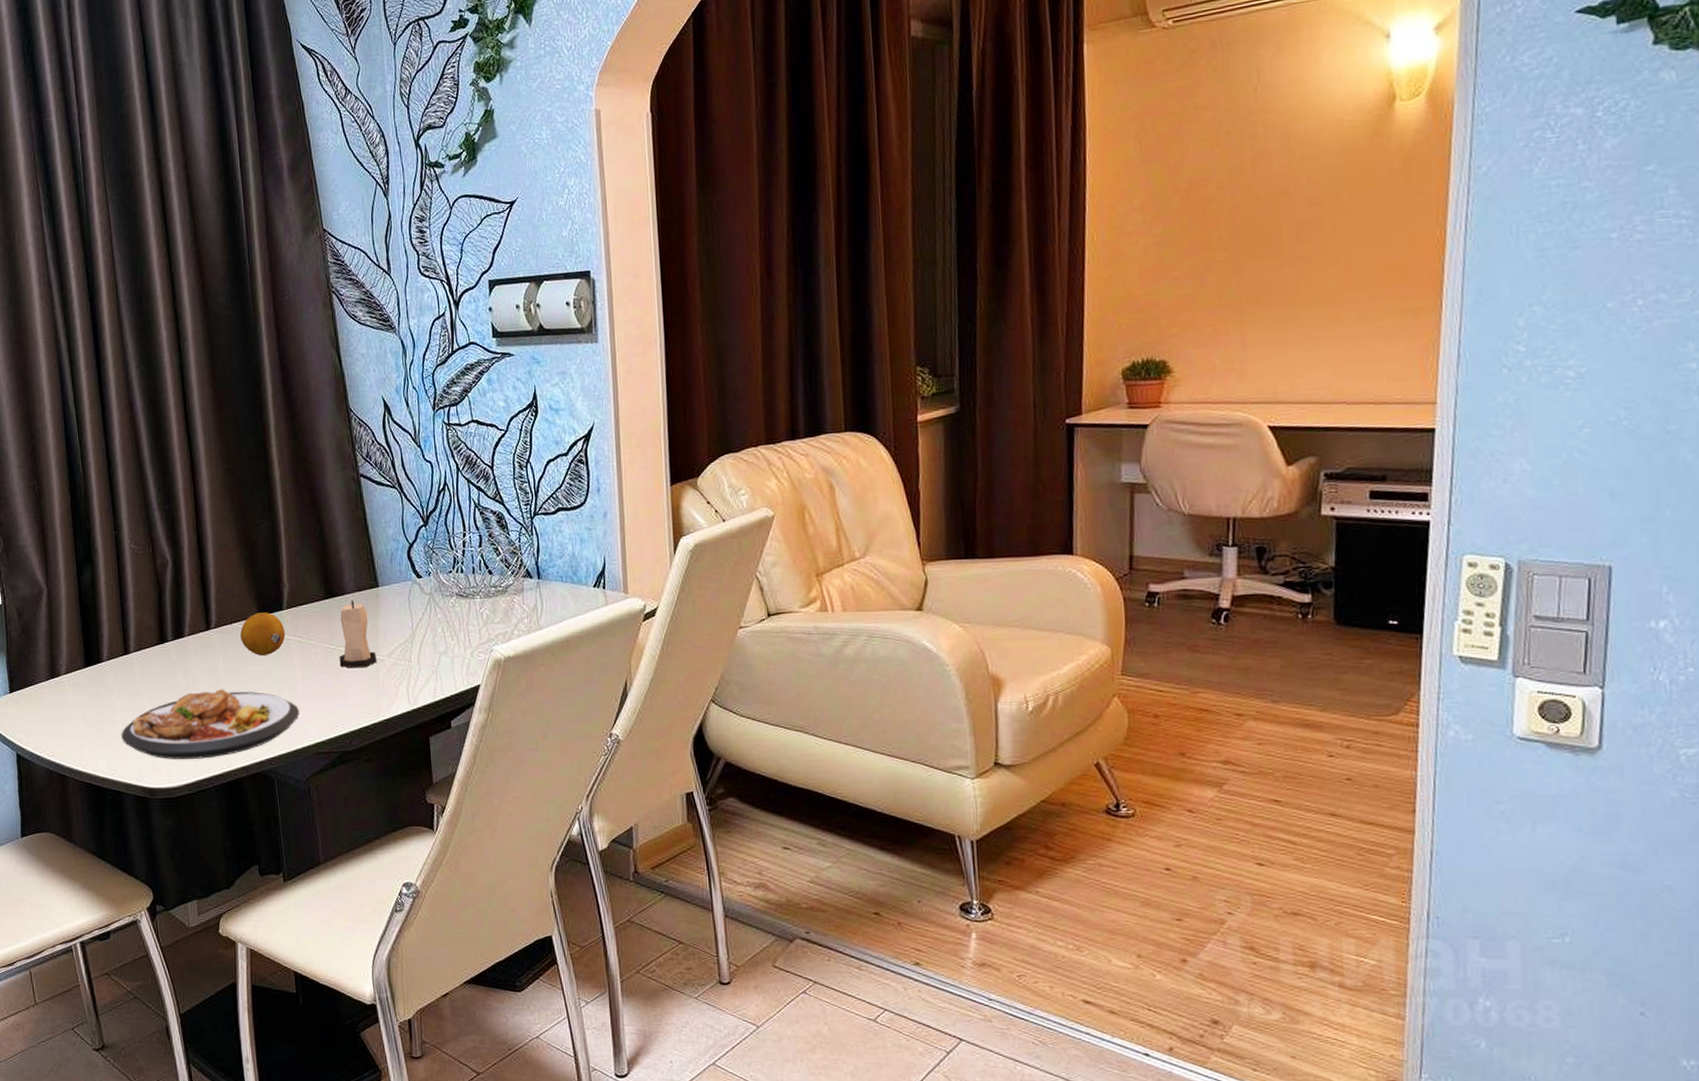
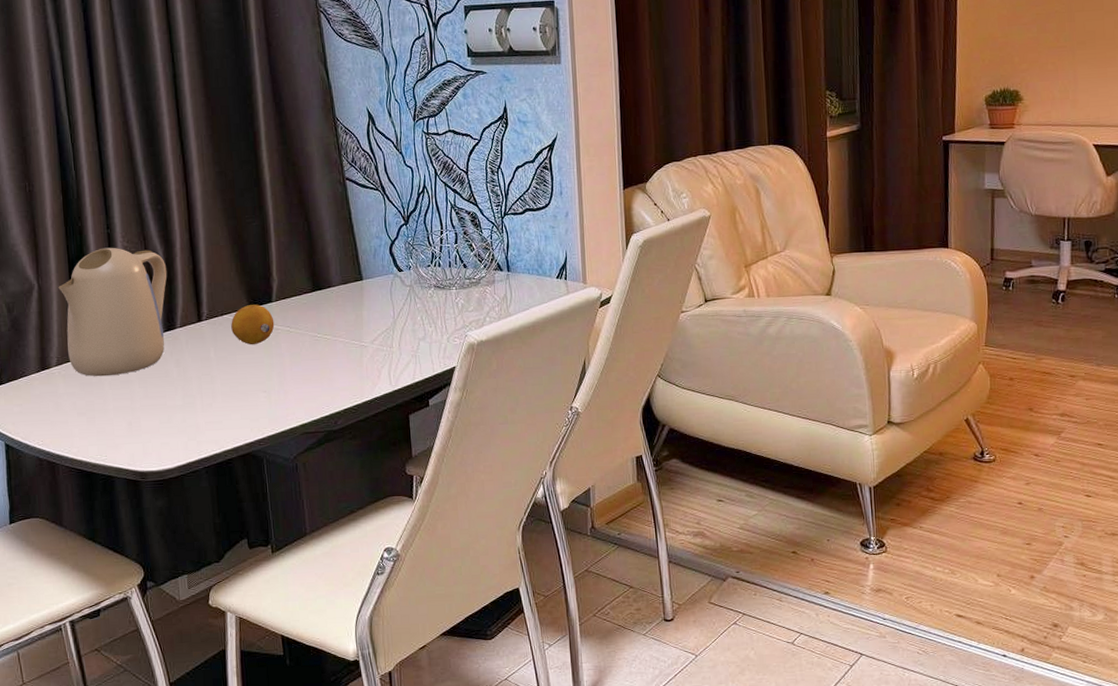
kettle: none [67,549,175,686] -> present [58,247,167,377]
plate: present [121,689,300,759] -> none [112,376,288,444]
candle: present [339,599,377,668] -> none [325,292,361,355]

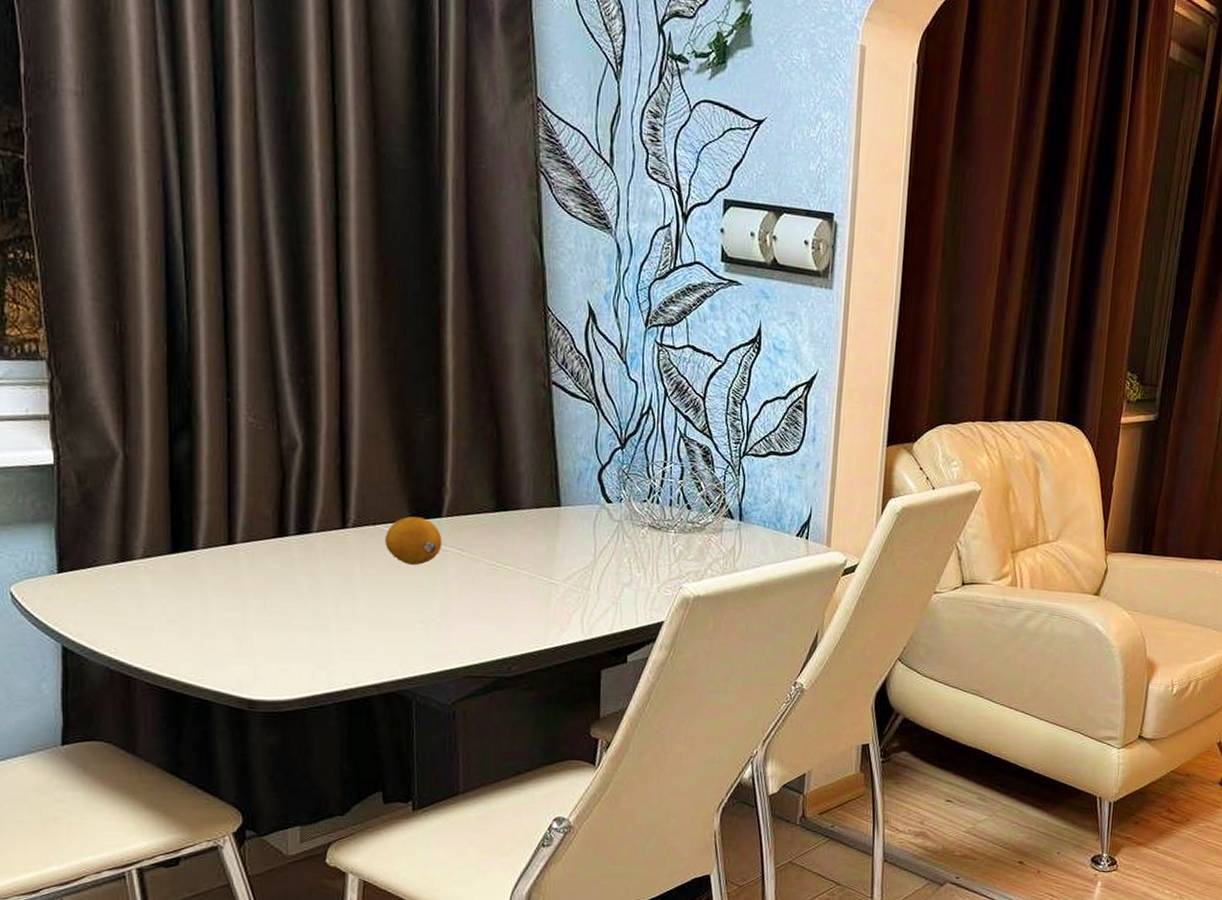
kettle: present [58,247,167,377] -> none [152,419,305,580]

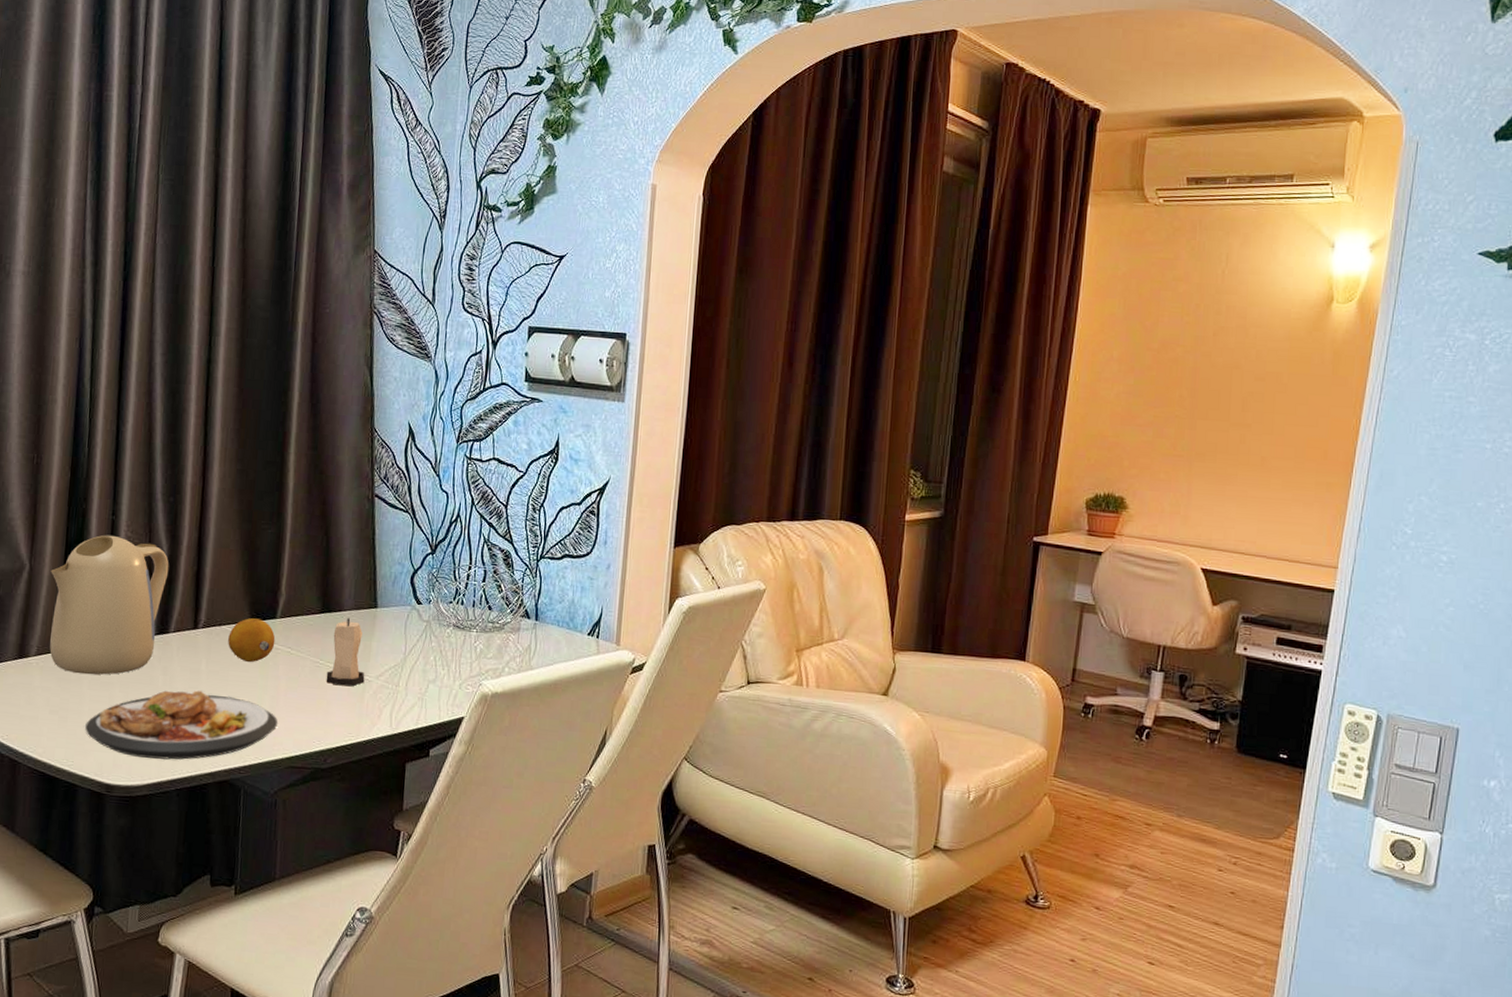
kettle: none [152,419,305,580] -> present [49,534,169,675]
plate: none [215,596,452,672] -> present [85,690,278,760]
candle: none [505,516,550,590] -> present [326,617,365,686]

